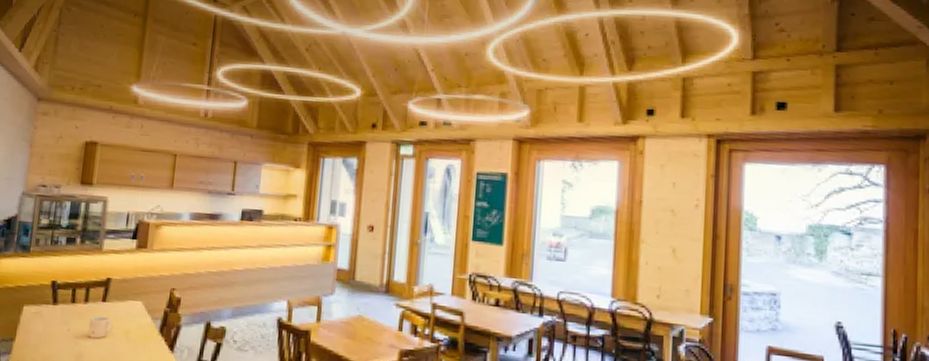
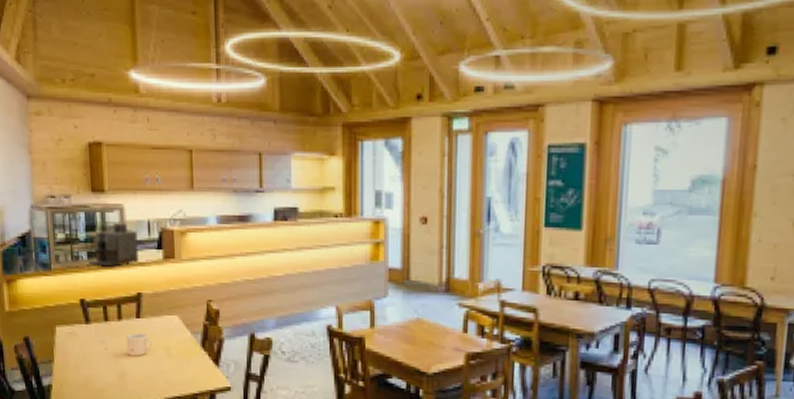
coffee machine: none [65,213,116,254] -> present [88,223,139,268]

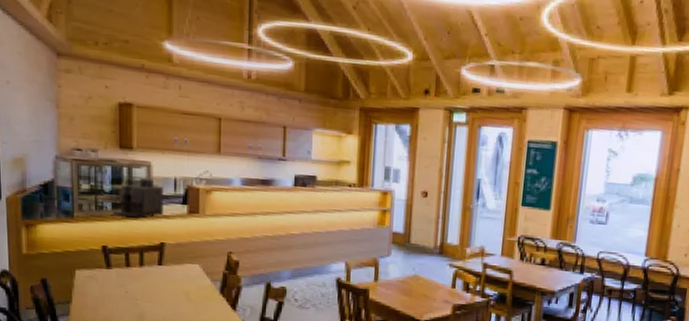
mug: present [126,332,152,357] -> none [147,278,173,300]

